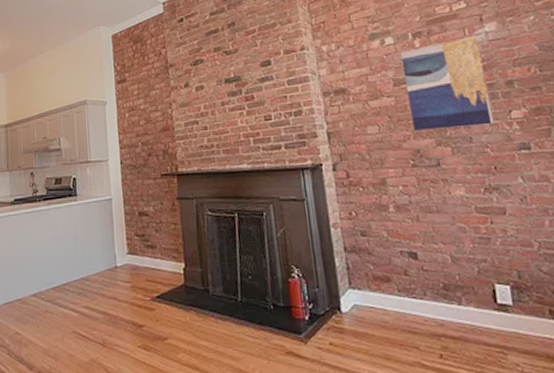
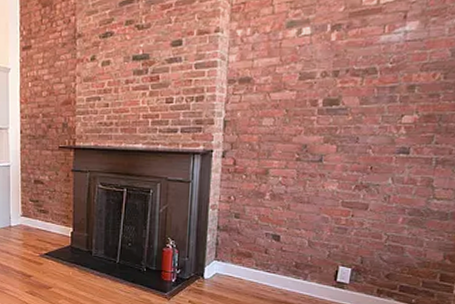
wall art: present [400,36,494,131] -> none [307,34,395,127]

